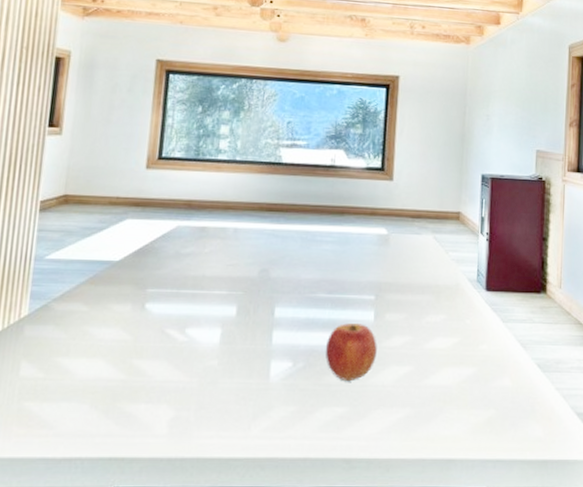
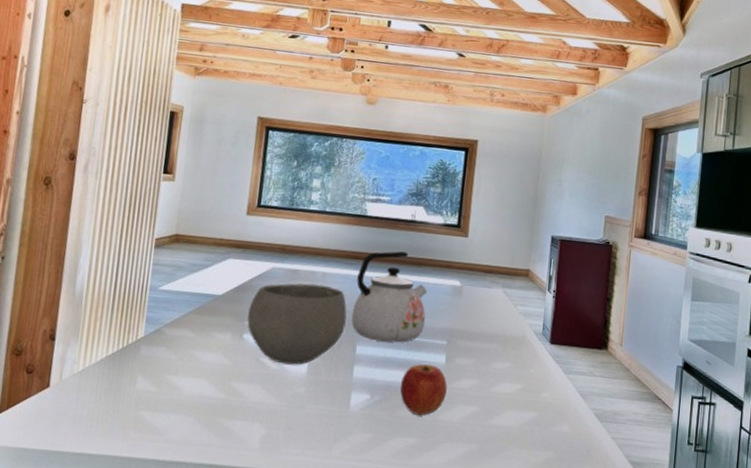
bowl: none [150,241,263,335] -> present [247,283,347,365]
kettle: none [268,200,351,302] -> present [351,251,427,343]

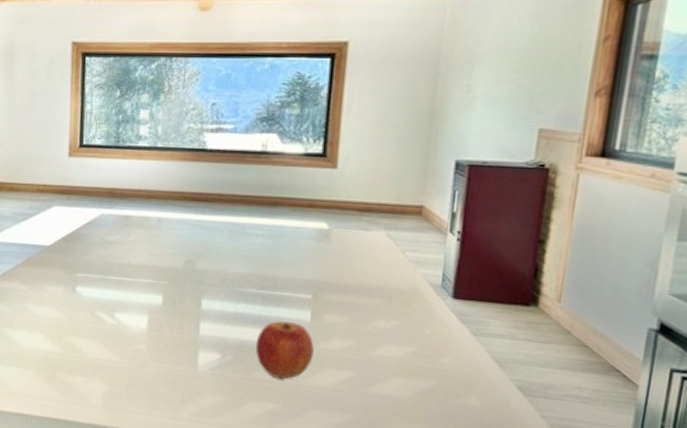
bowl: present [247,283,347,365] -> none [79,230,189,320]
kettle: present [351,251,427,343] -> none [194,190,285,297]

